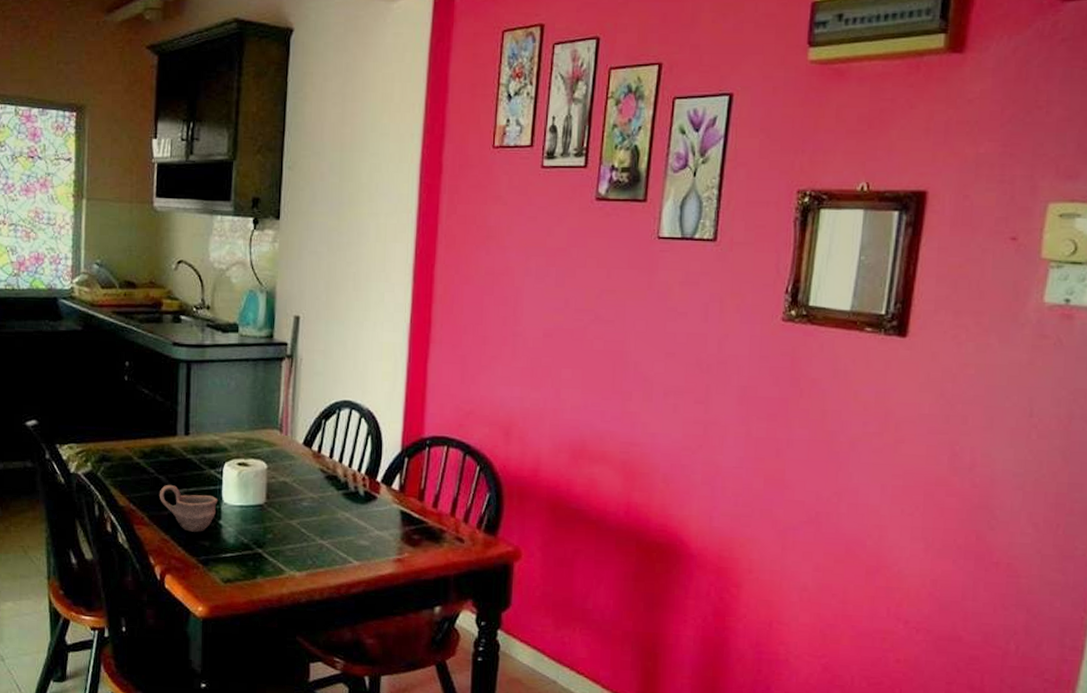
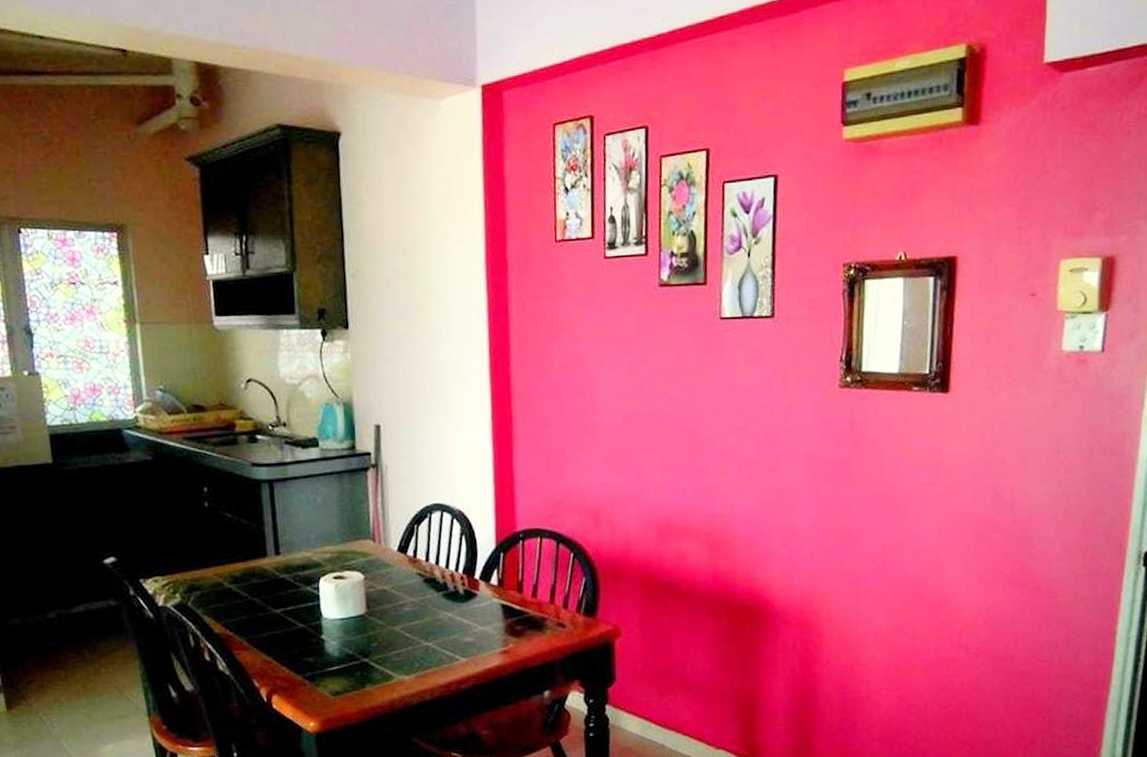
cup: present [159,484,218,532] -> none [255,606,318,650]

